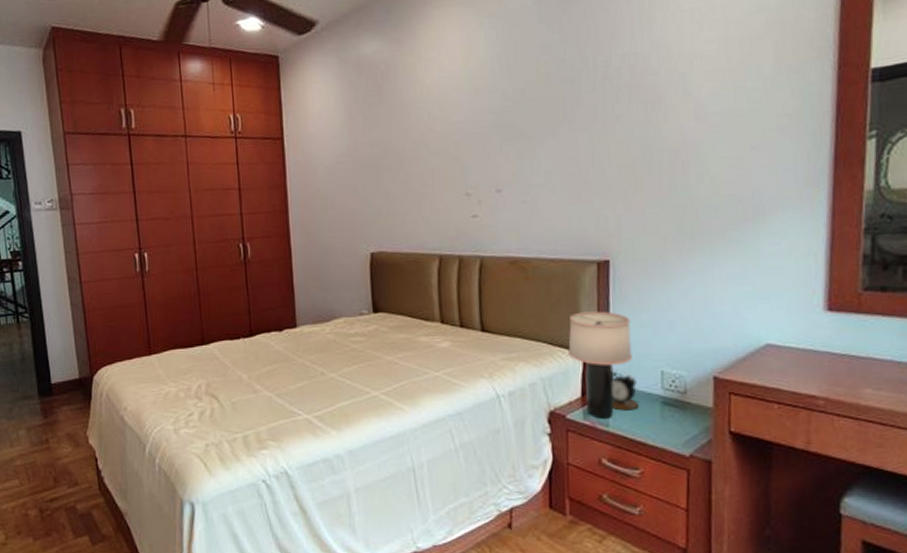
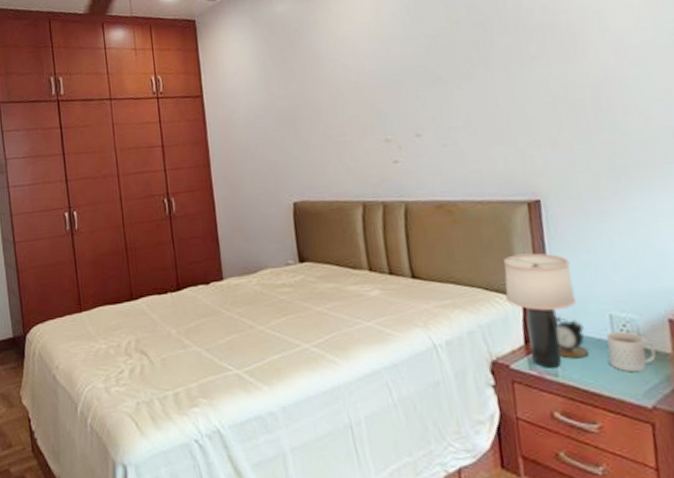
mug: none [655,386,698,424] -> present [606,331,656,373]

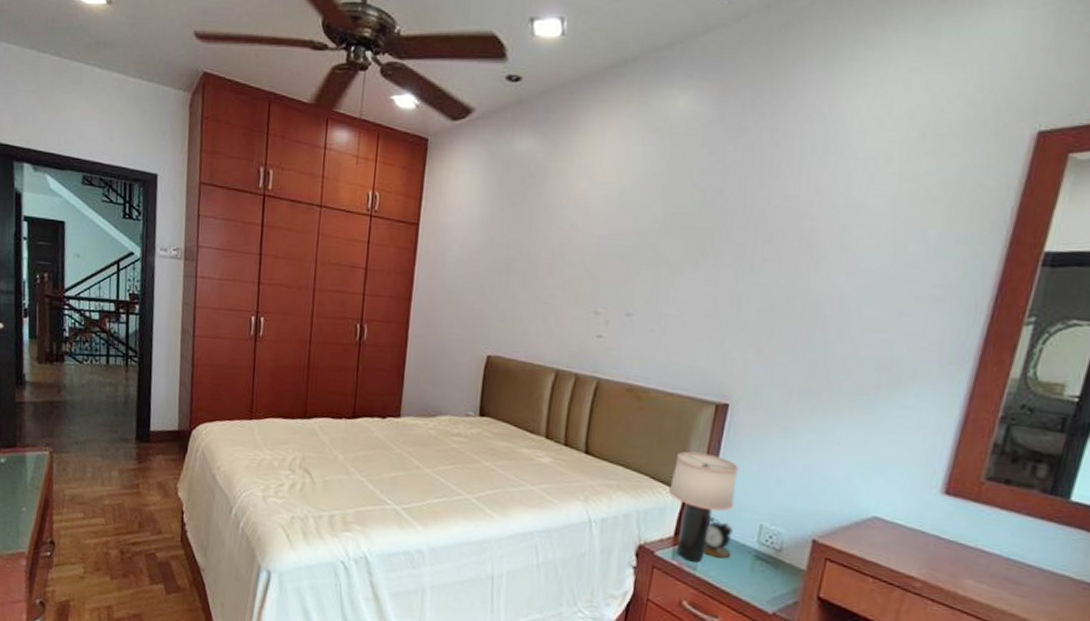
mug: present [606,331,656,373] -> none [746,540,792,581]

